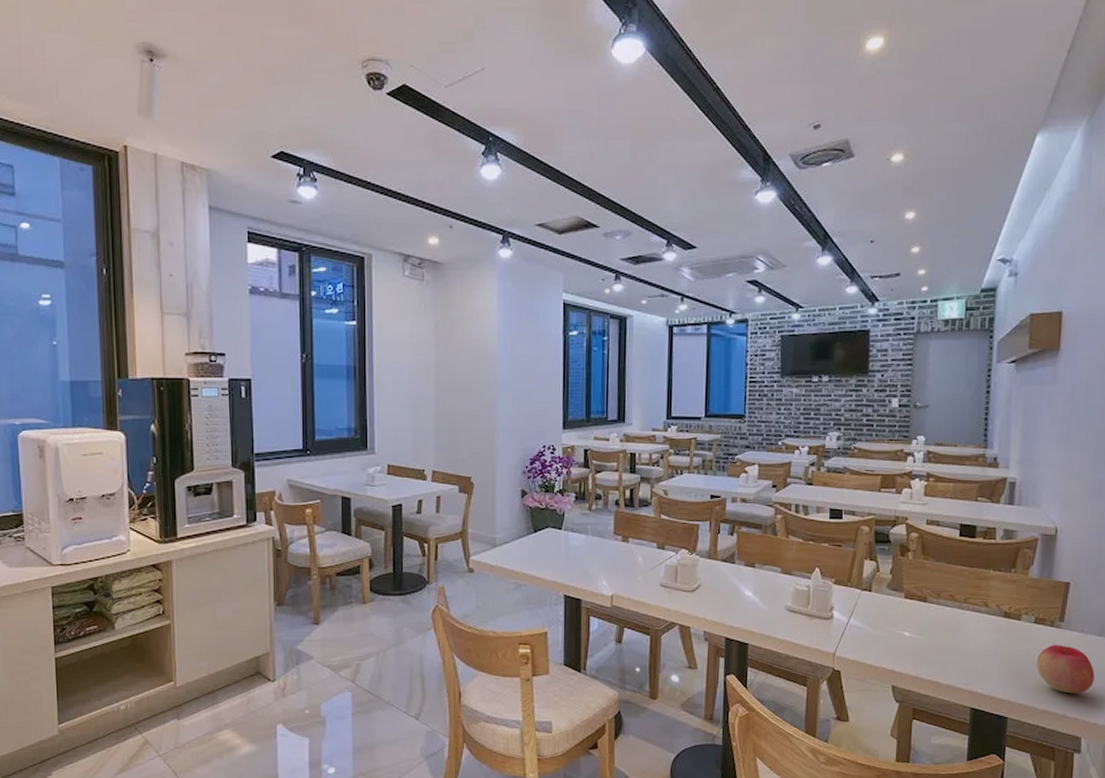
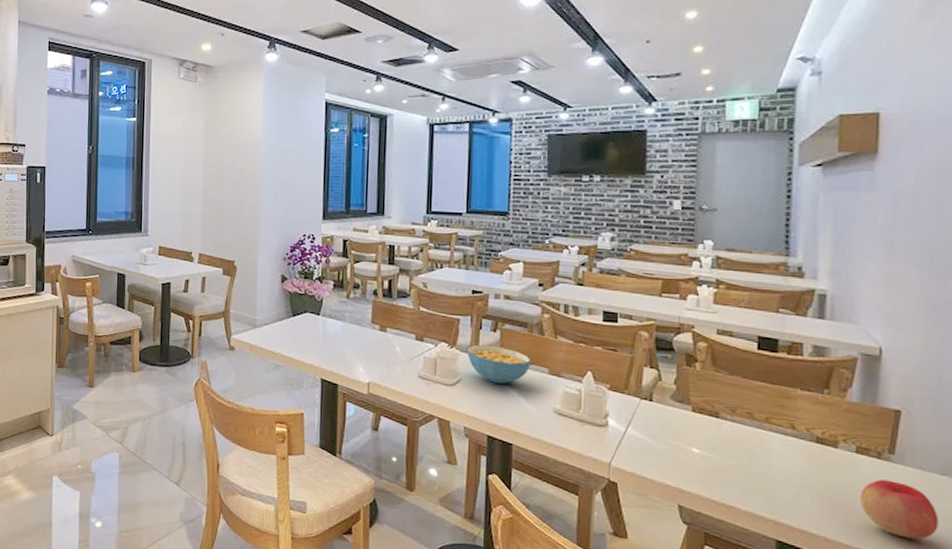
cereal bowl: none [705,549,765,586] -> present [466,344,531,384]

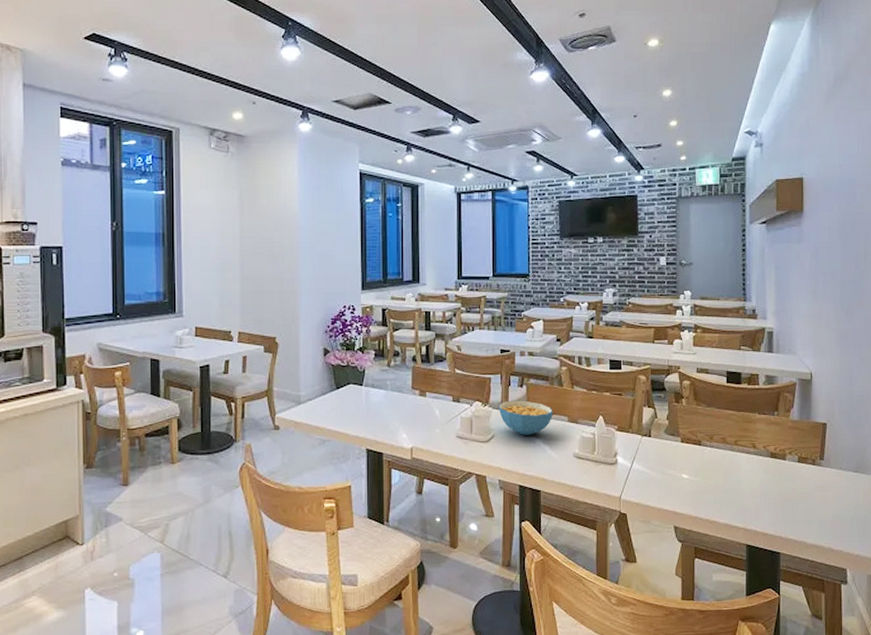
apple: present [860,479,939,540] -> none [803,482,854,528]

